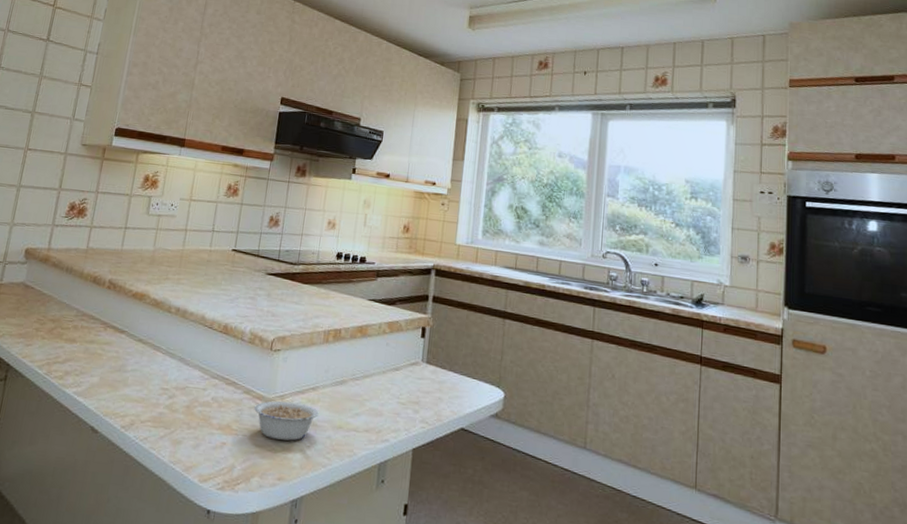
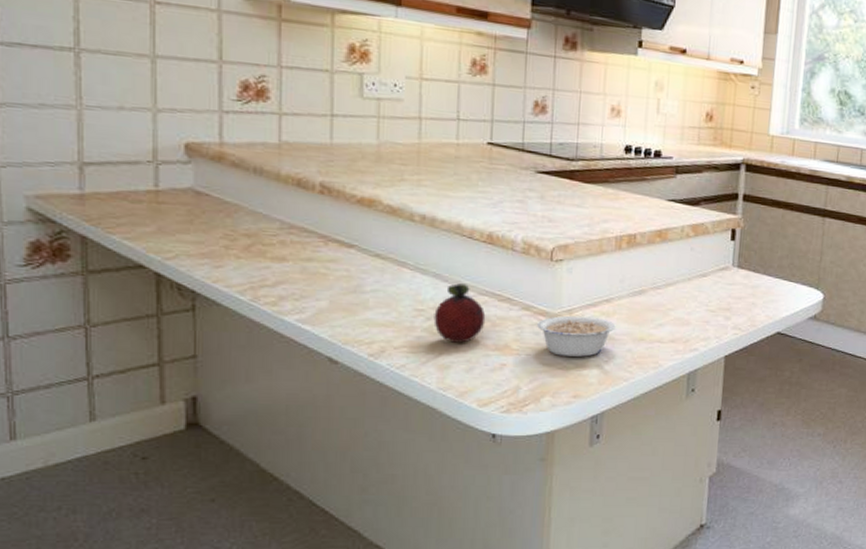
fruit: none [174,367,215,421] -> present [433,283,486,343]

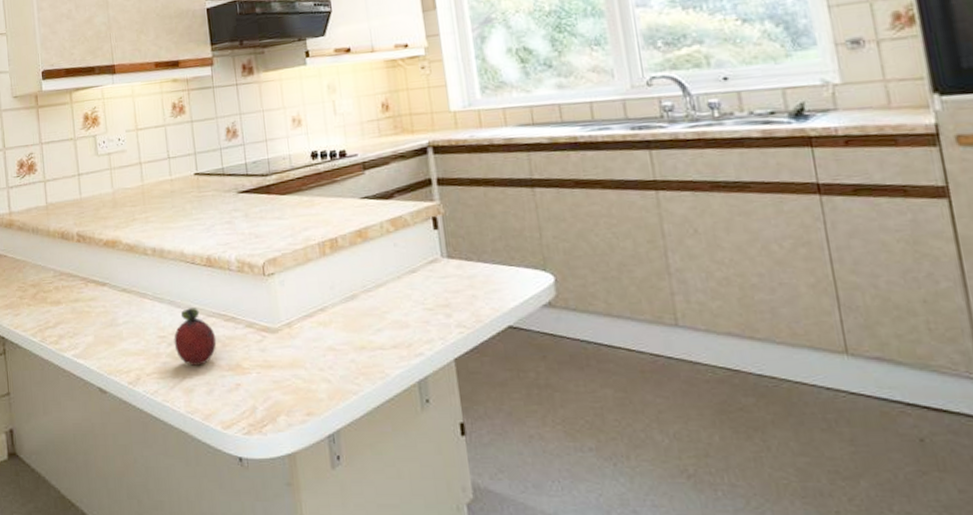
legume: present [536,315,616,357] -> none [260,328,335,372]

